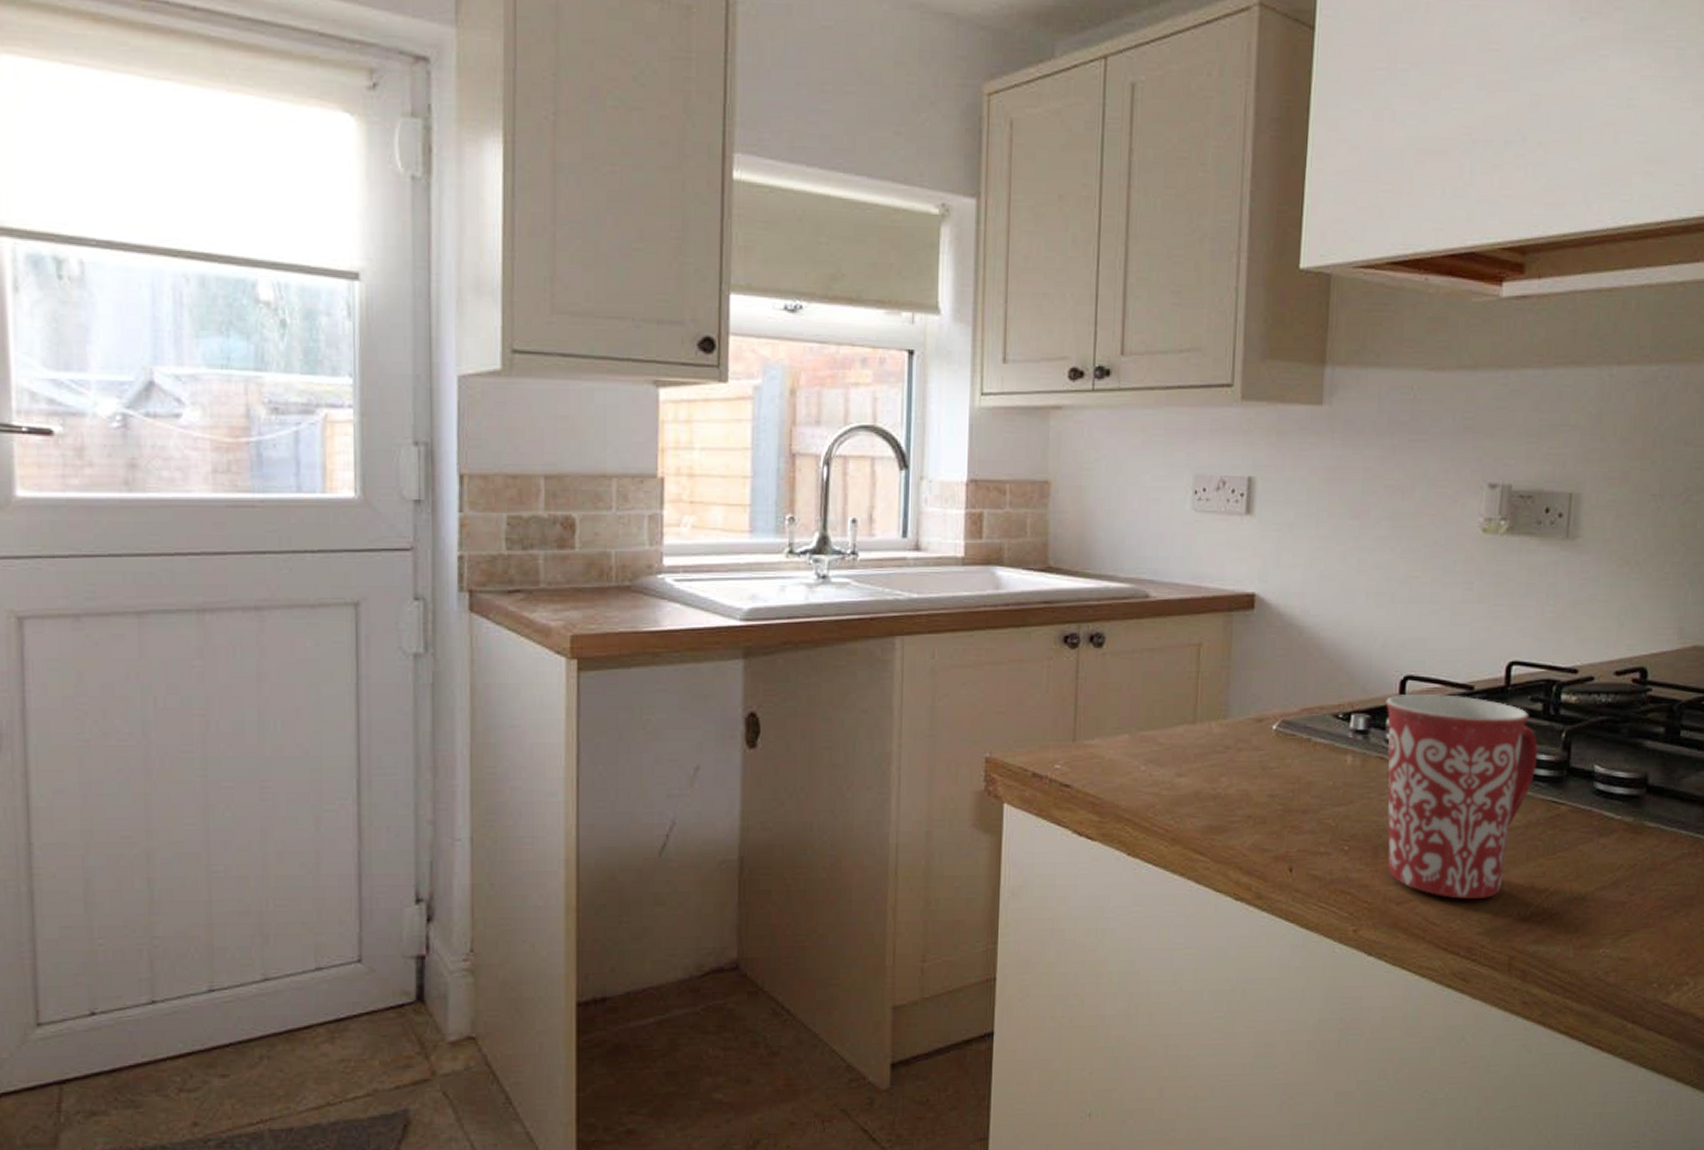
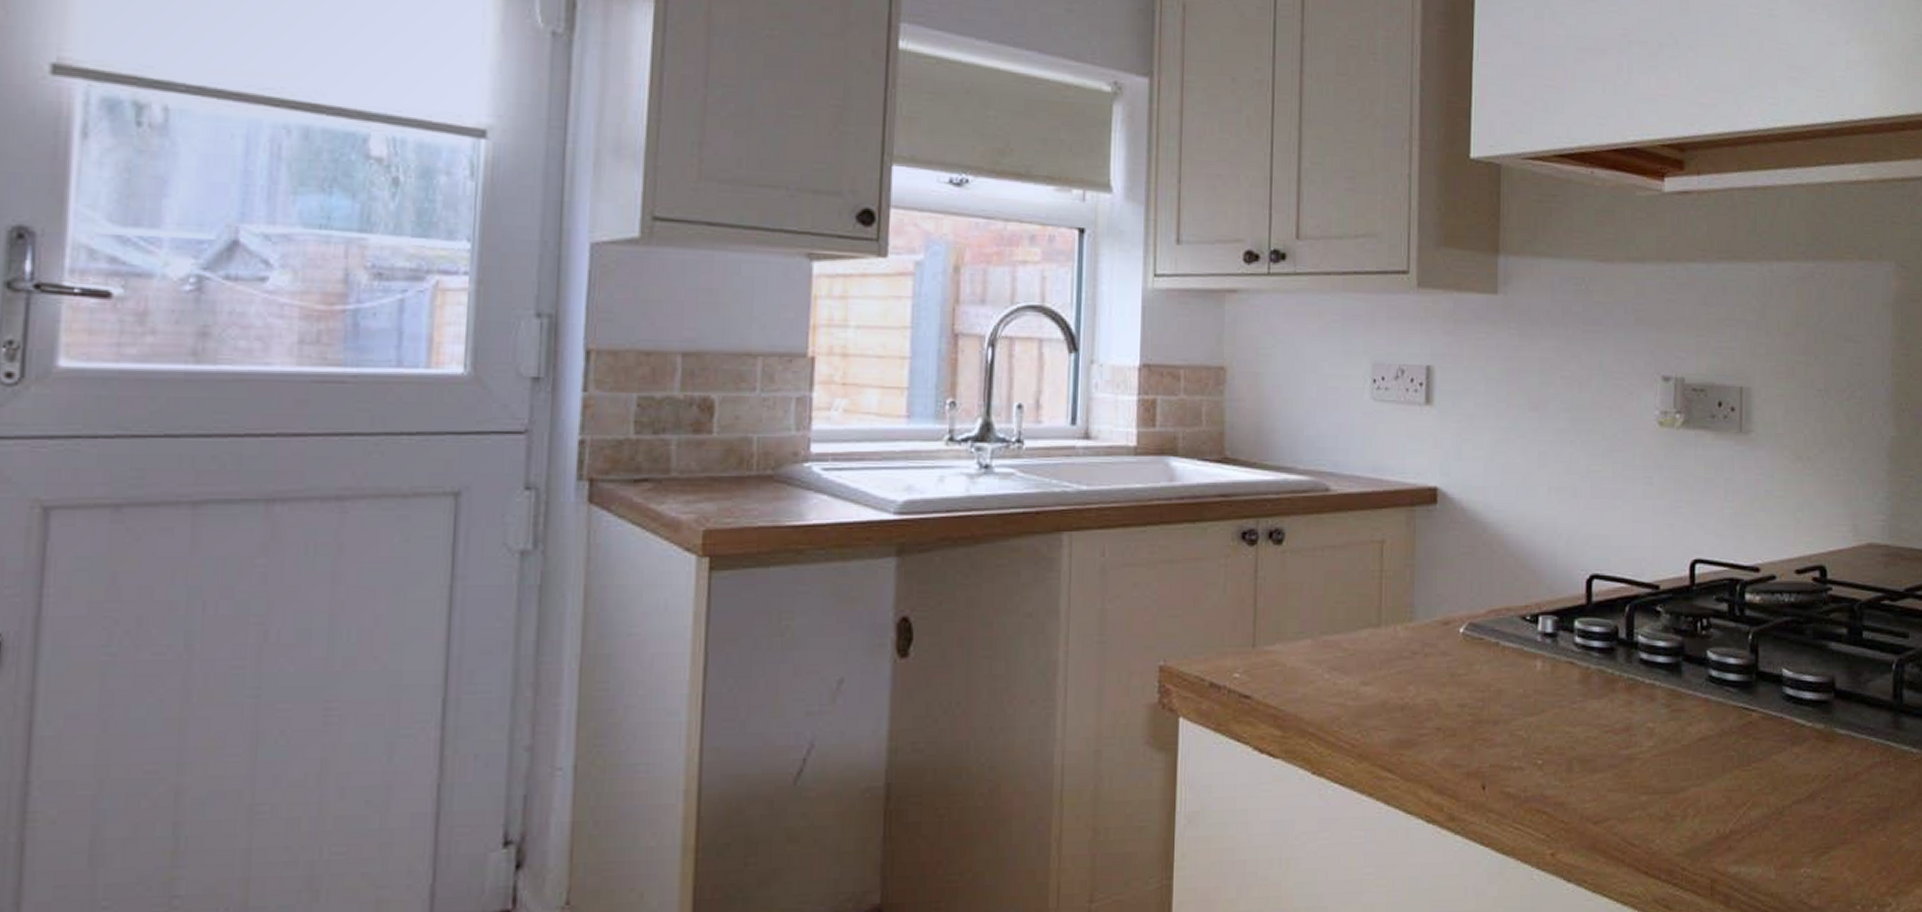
mug: present [1386,694,1538,900] -> none [1573,594,1727,817]

